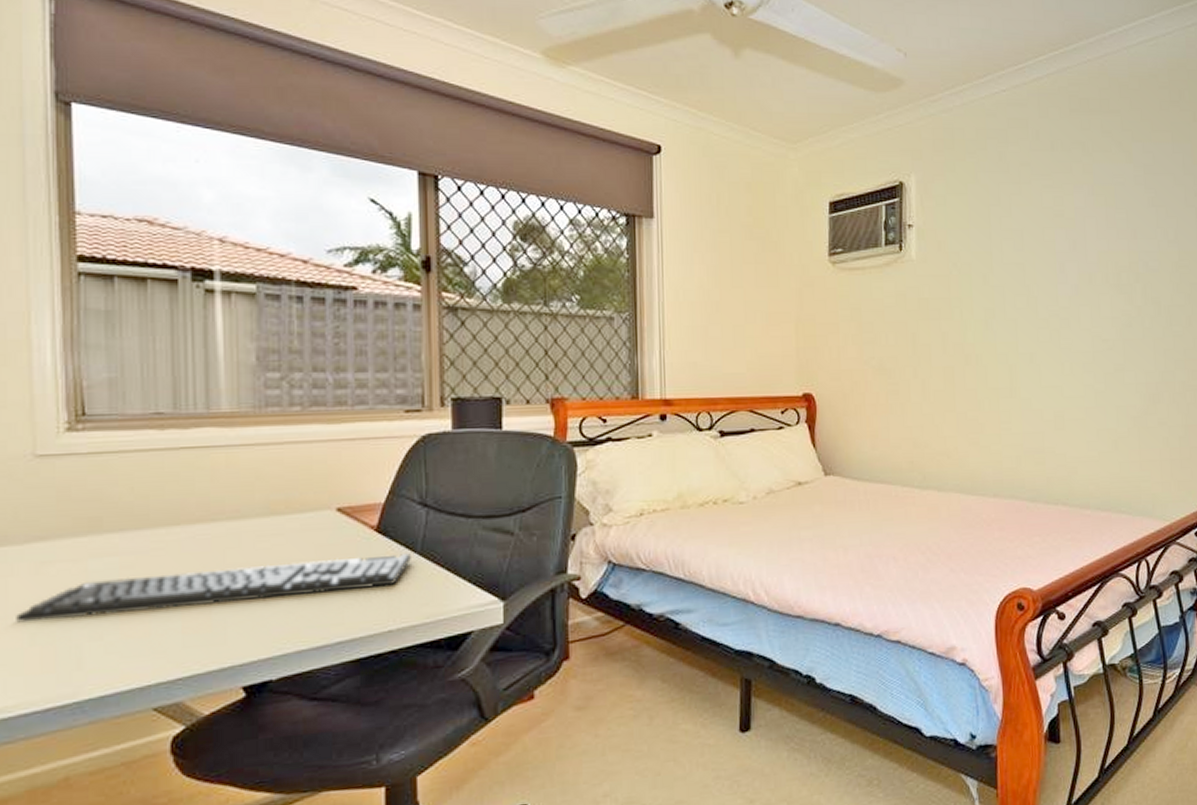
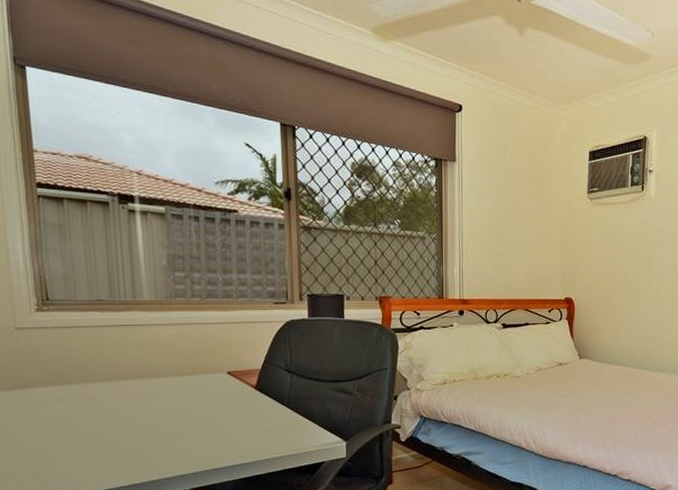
keyboard: present [16,553,413,623] -> none [10,405,281,444]

